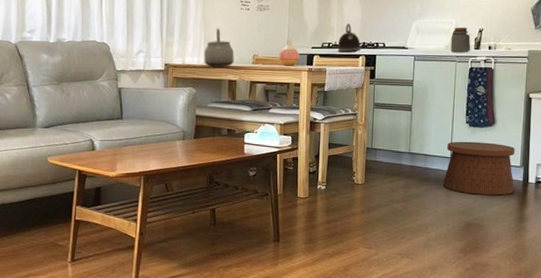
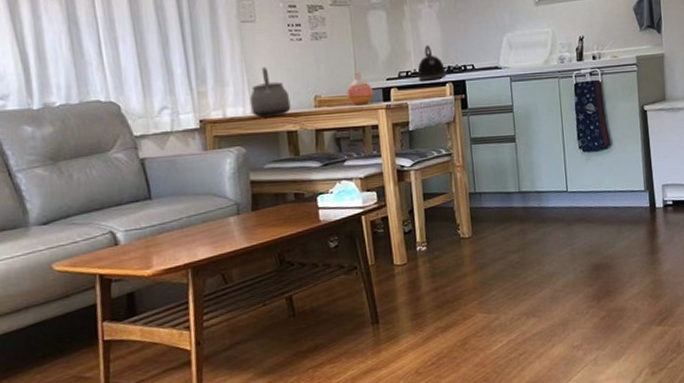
basket: present [443,141,515,196] -> none [561,167,642,231]
jar: present [450,27,471,53] -> none [549,36,572,68]

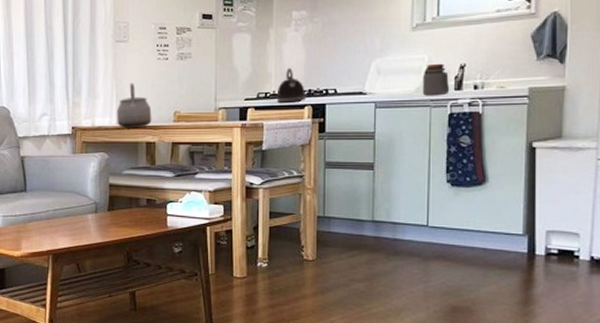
vase: present [346,71,374,106] -> none [204,90,231,123]
jar: none [549,36,572,68] -> present [422,63,449,96]

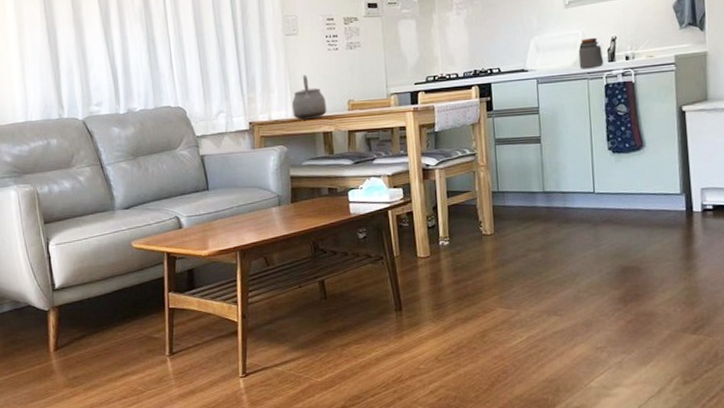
kettle: present [276,67,307,103] -> none [444,50,473,85]

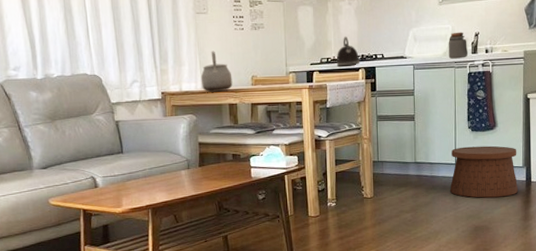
kettle: none [444,50,473,85] -> present [336,36,360,67]
basket: none [588,169,677,233] -> present [450,145,519,198]

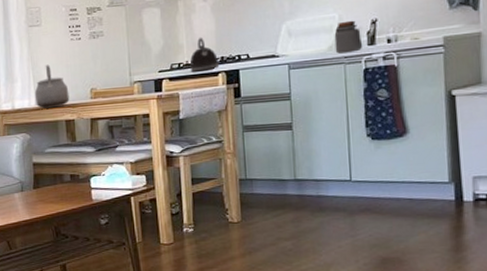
basket: present [450,145,519,198] -> none [344,156,445,223]

